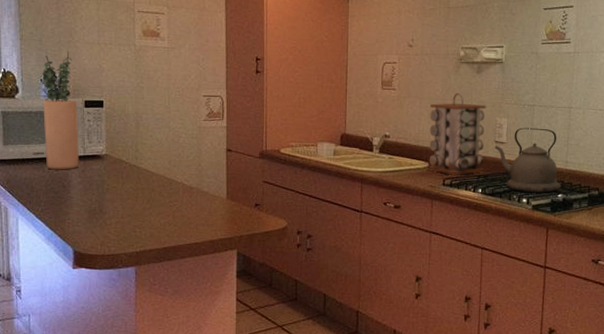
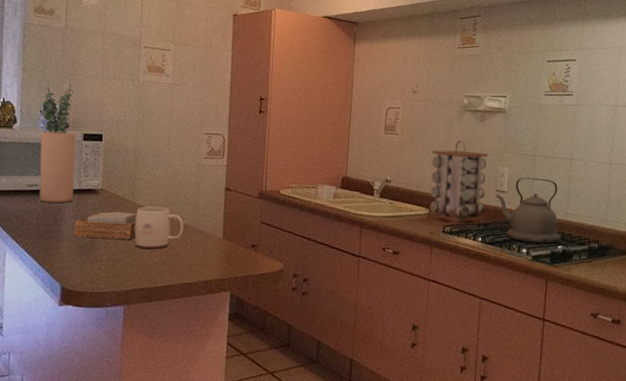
napkin holder: none [82,176,142,204] -> present [74,211,137,241]
mug: none [141,169,189,212] -> present [134,206,184,250]

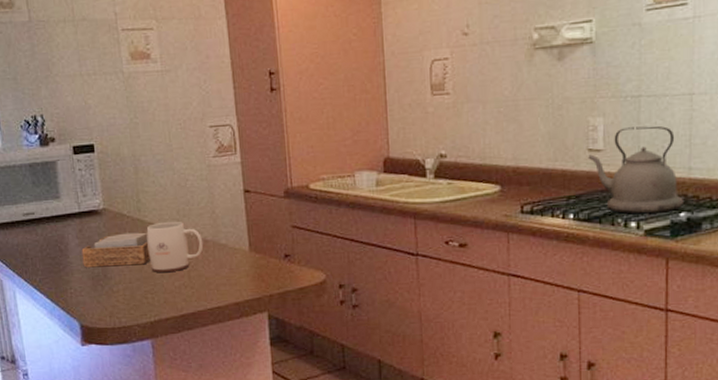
vase: present [39,83,76,204] -> none [21,88,75,232]
spice rack: present [429,139,488,223] -> none [497,89,575,199]

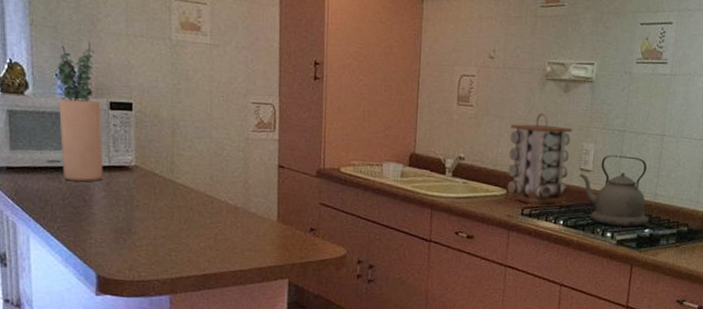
vase: none [21,88,75,232] -> present [58,42,103,182]
napkin holder: present [81,232,150,268] -> none [107,191,178,224]
mug: present [146,221,204,273] -> none [177,185,233,234]
spice rack: none [497,89,575,199] -> present [506,112,572,205]

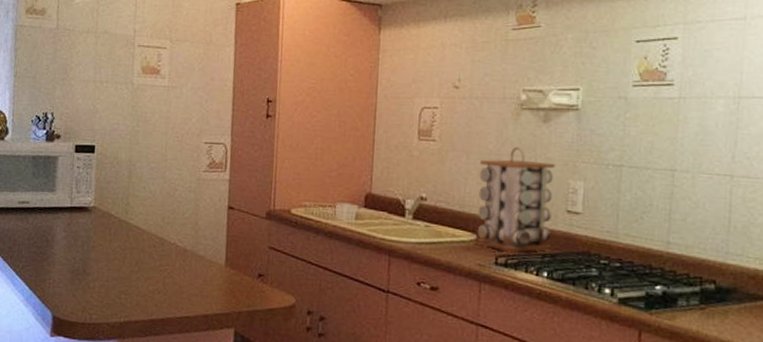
vase: present [58,42,103,182] -> none [30,89,68,223]
kettle: present [579,155,648,228] -> none [566,194,660,284]

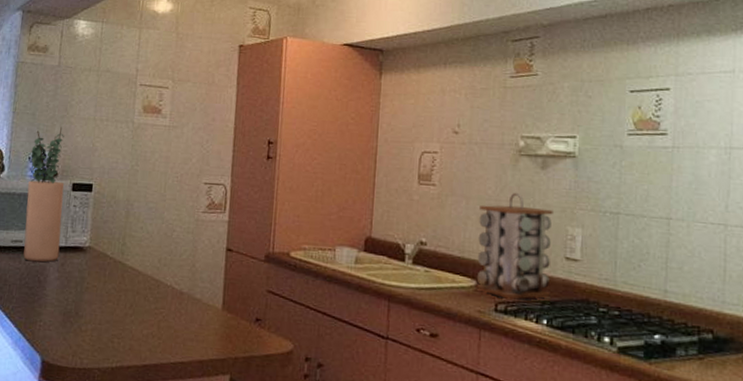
vase: none [30,89,68,223] -> present [23,127,65,263]

